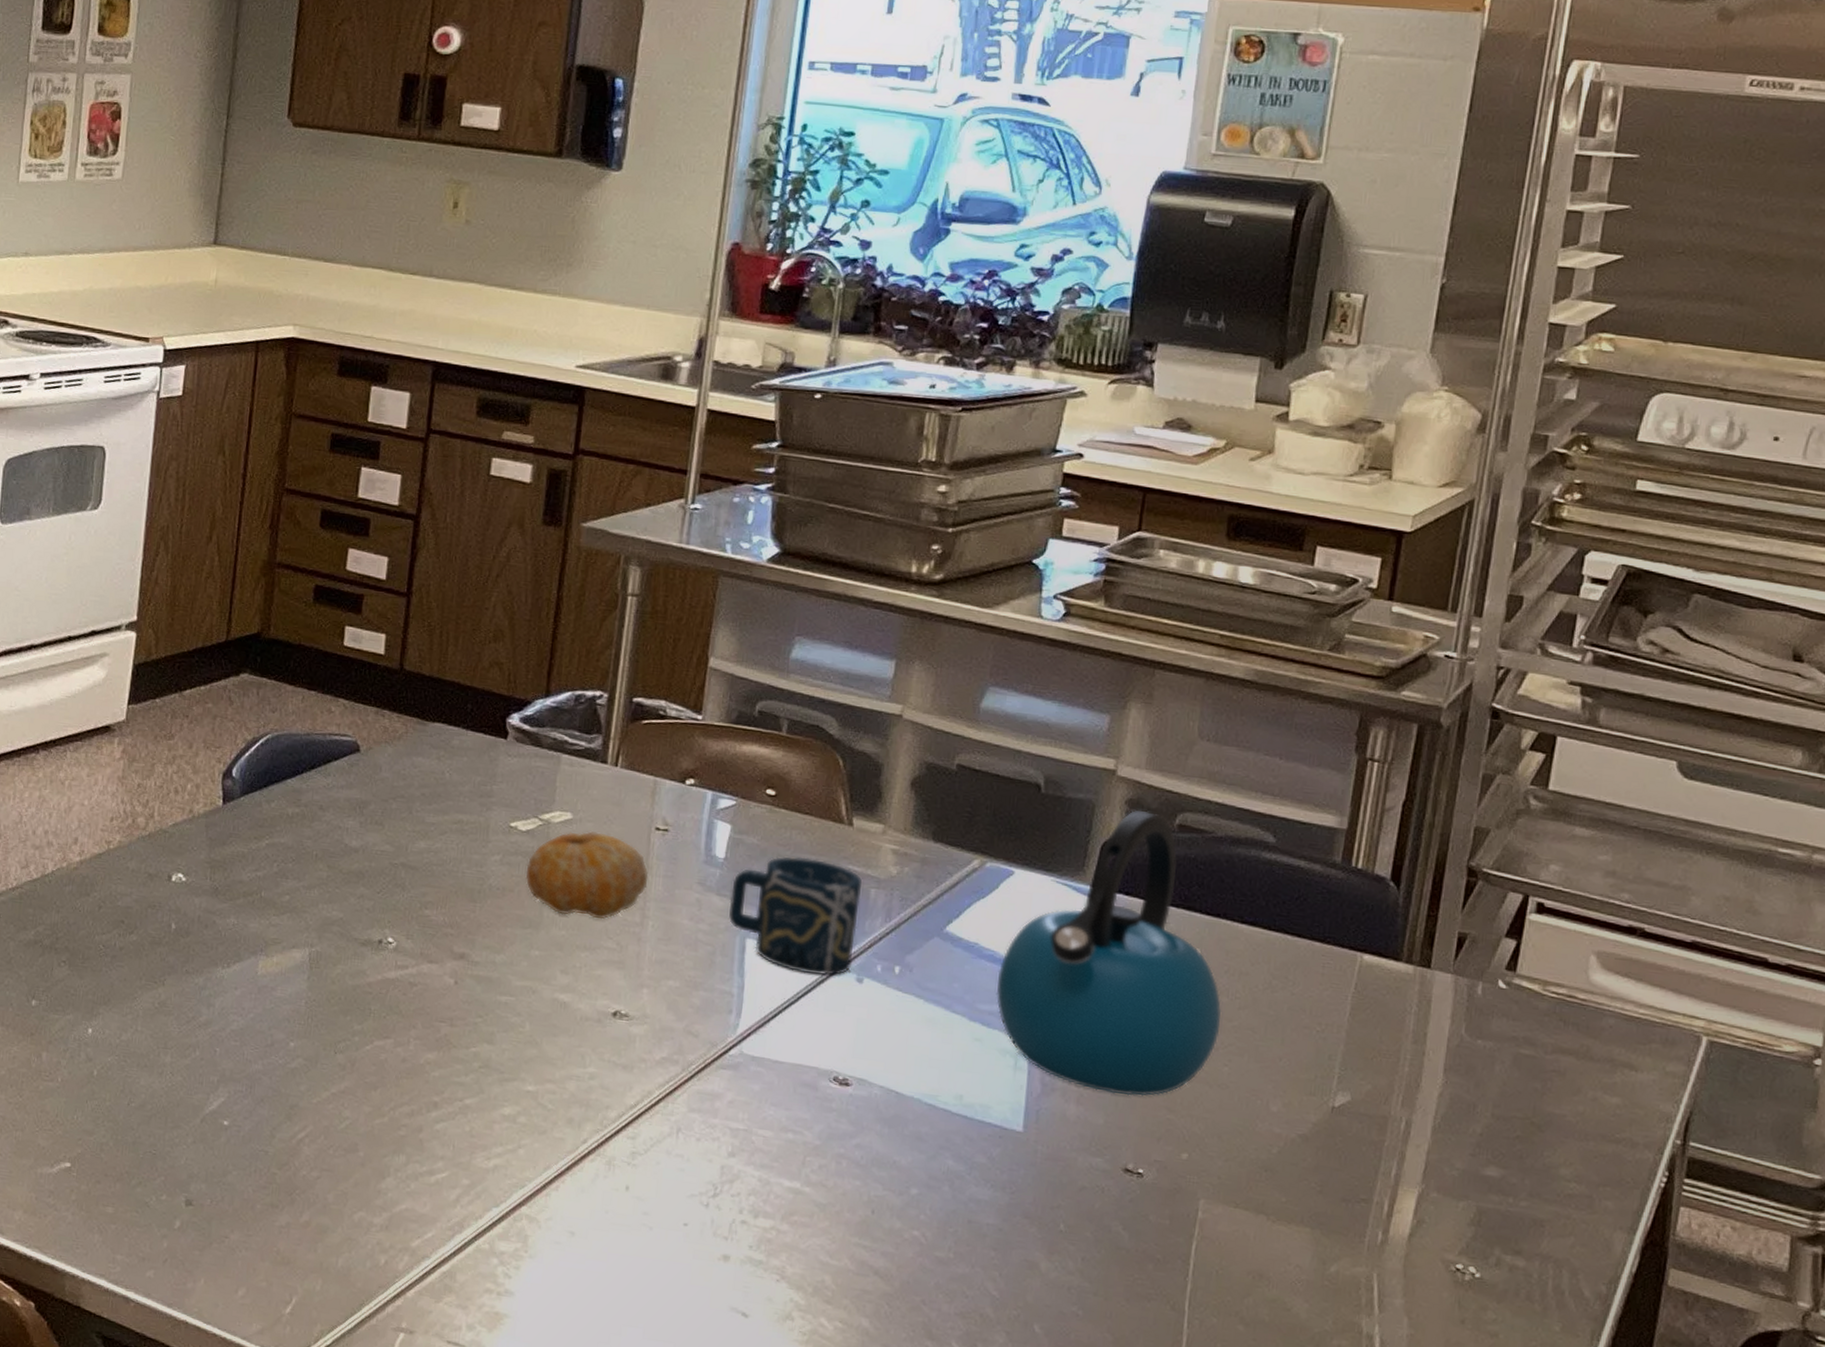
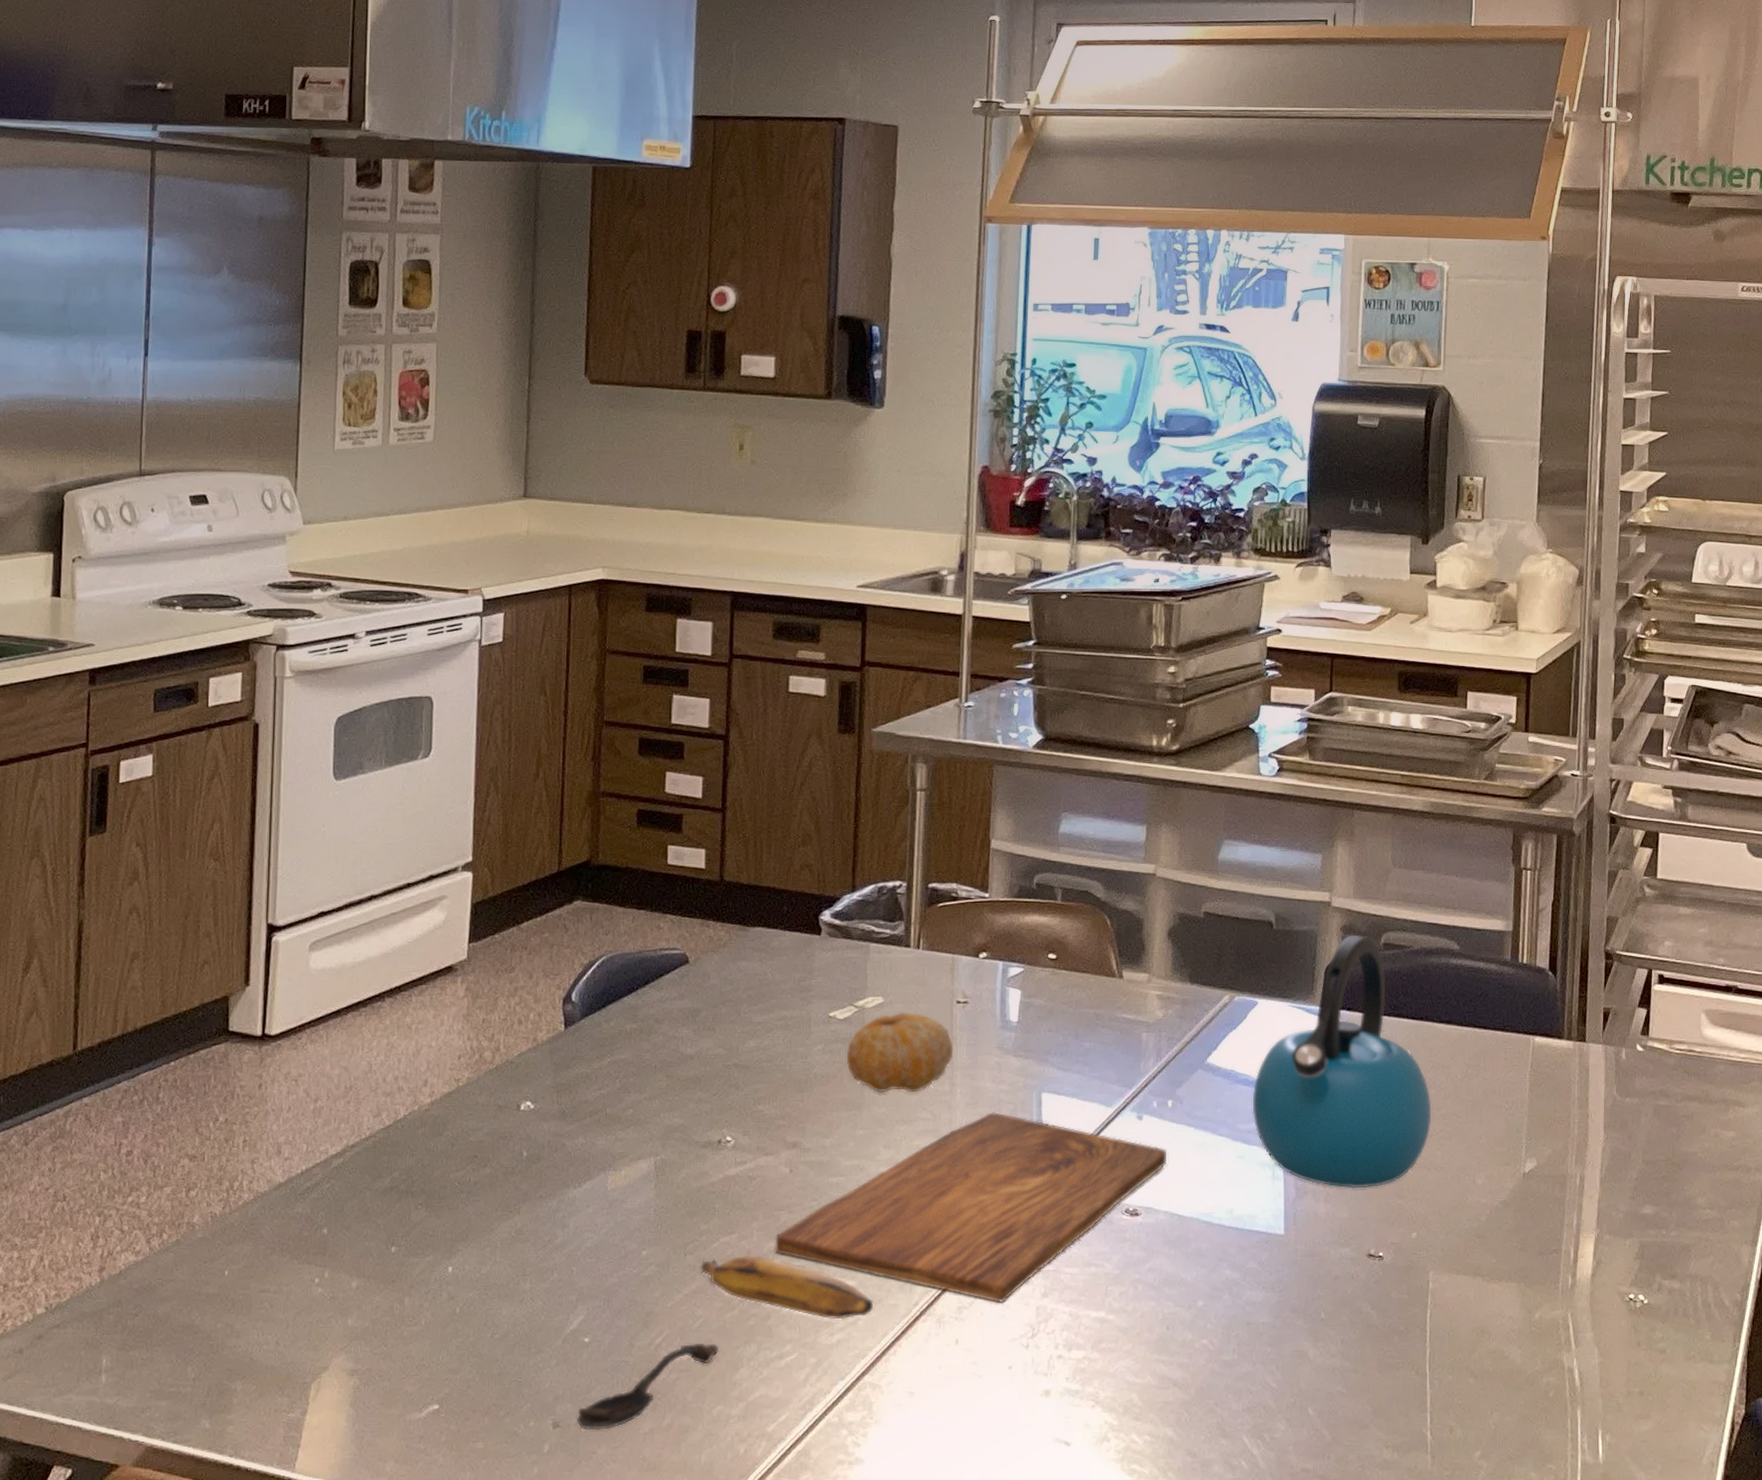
spoon: none [210,1143,366,1217] -> present [576,1342,720,1432]
banana: none [350,1061,538,1146] -> present [700,1255,874,1320]
cutting board: none [432,951,888,1156] -> present [775,1112,1167,1303]
cup: present [729,856,862,976] -> none [1025,1013,1134,1118]

